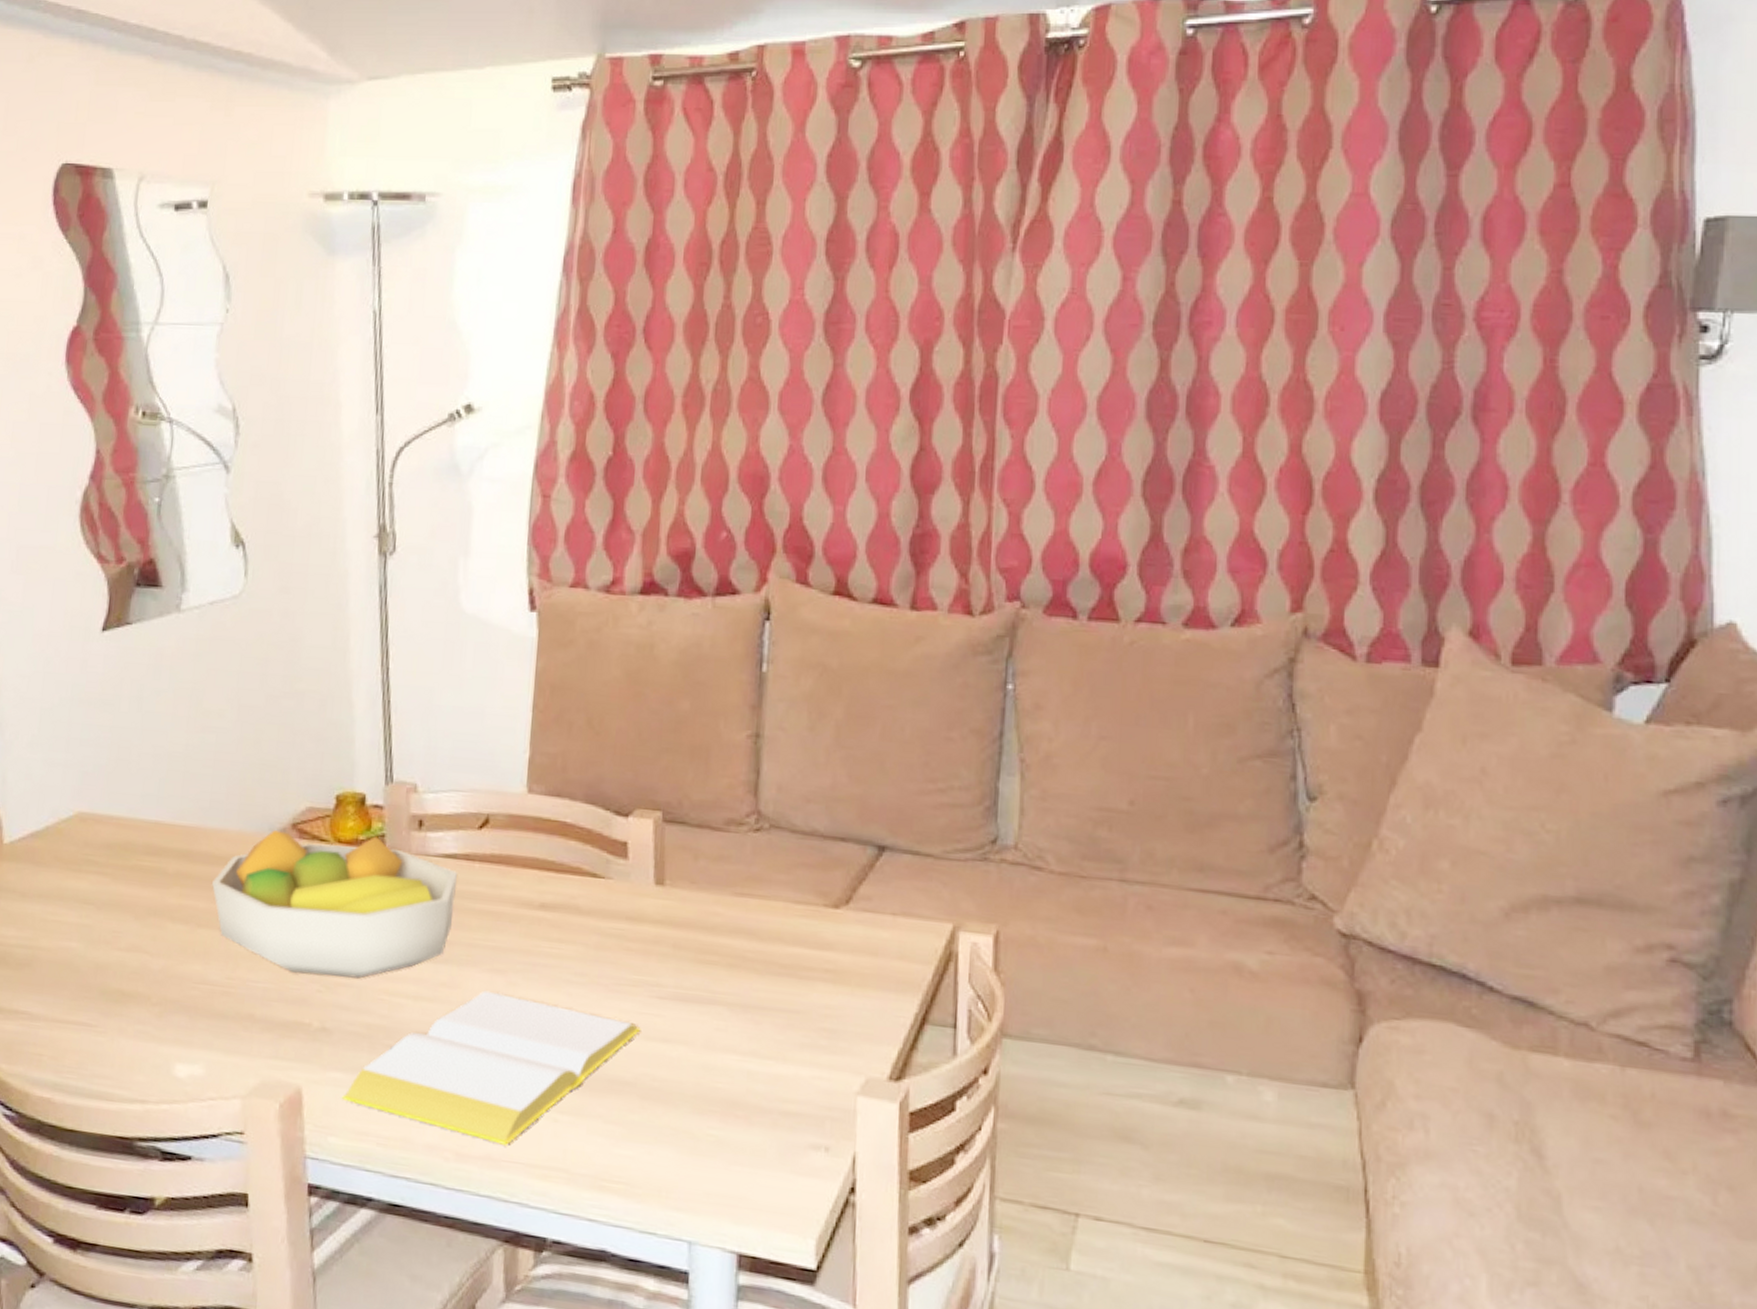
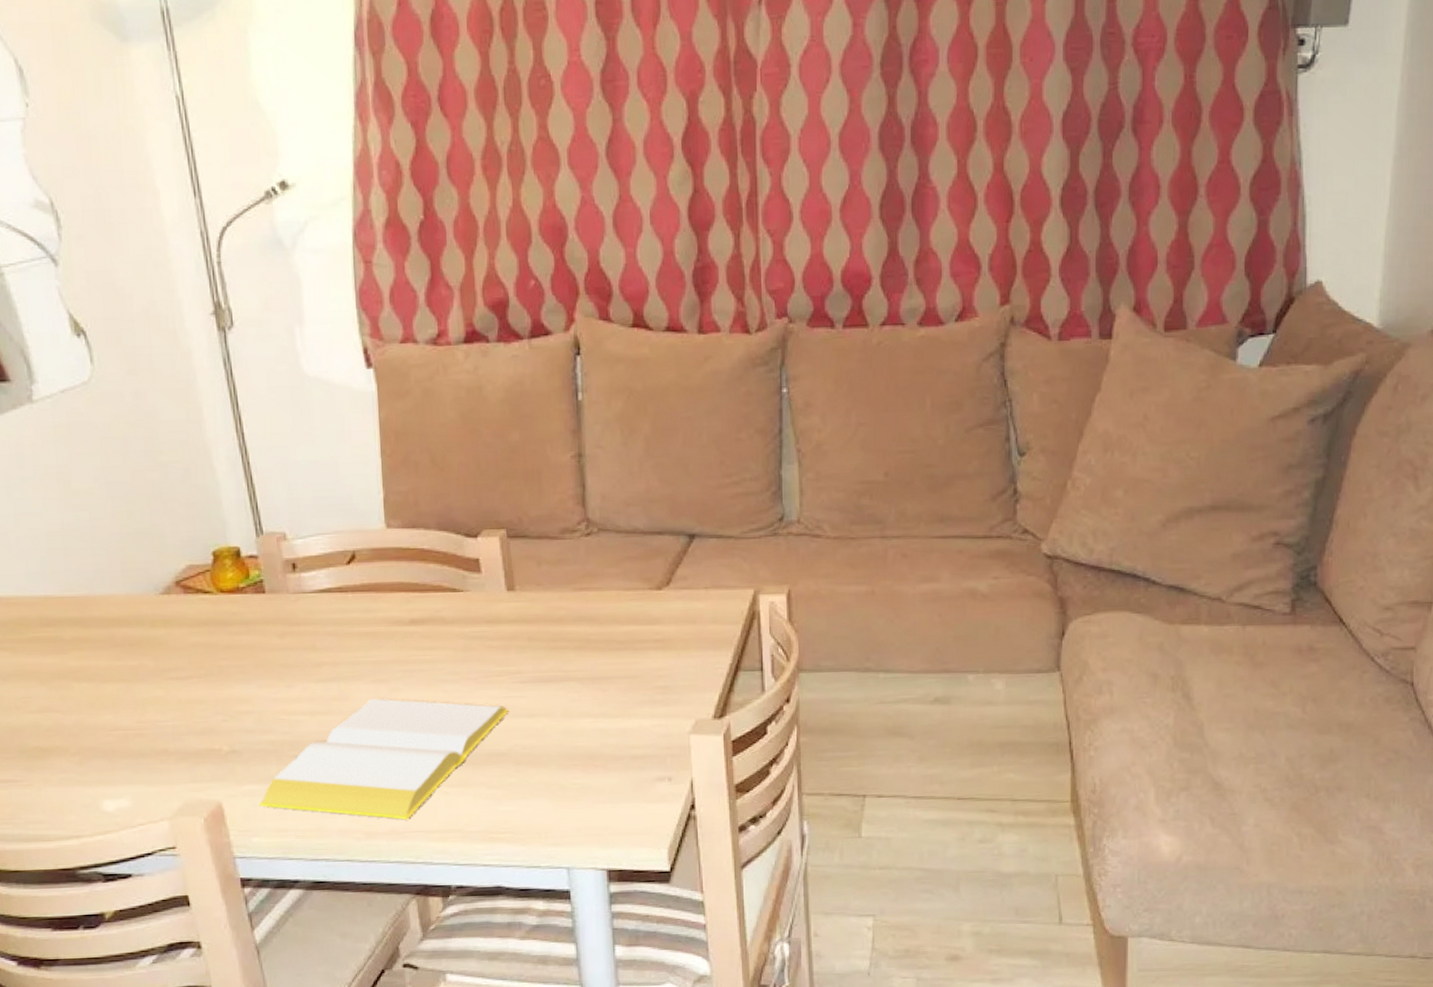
fruit bowl: present [212,830,458,979] -> none [109,583,335,709]

